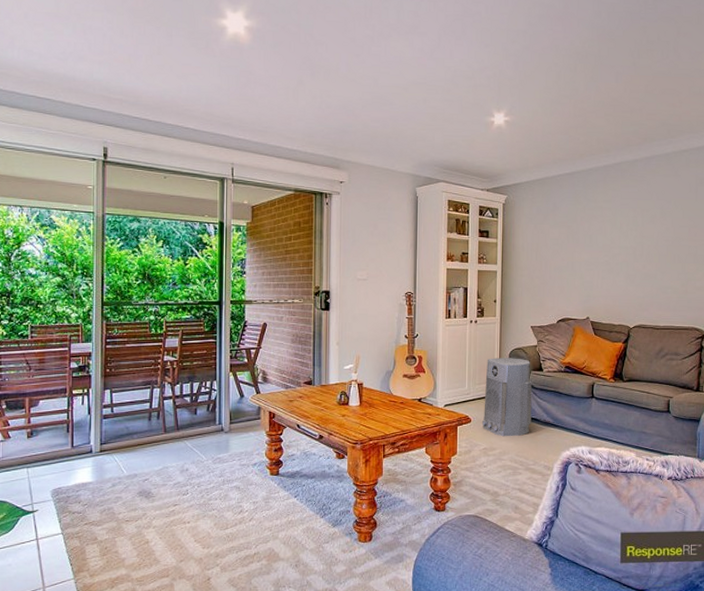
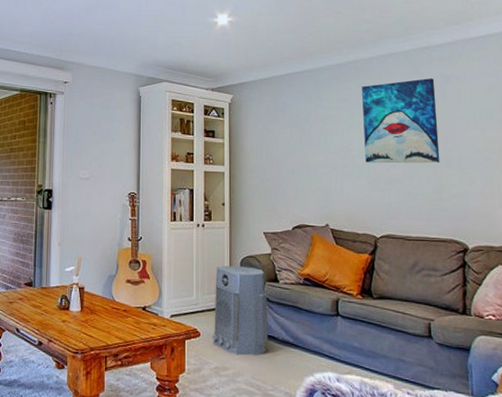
wall art: none [625,180,690,260] -> present [362,78,440,164]

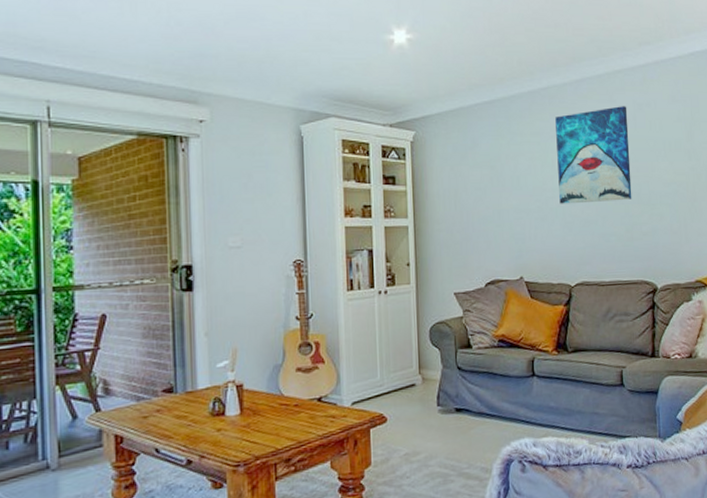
air purifier: present [213,265,268,356] -> none [401,334,462,437]

